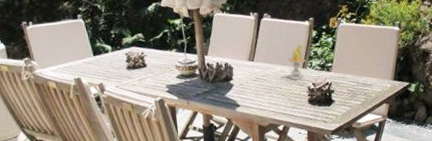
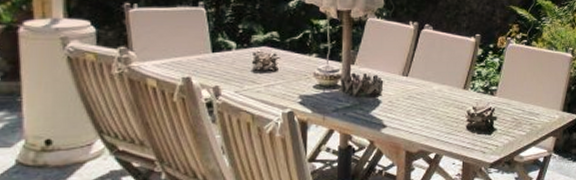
candle: present [287,44,306,81] -> none [446,62,468,103]

